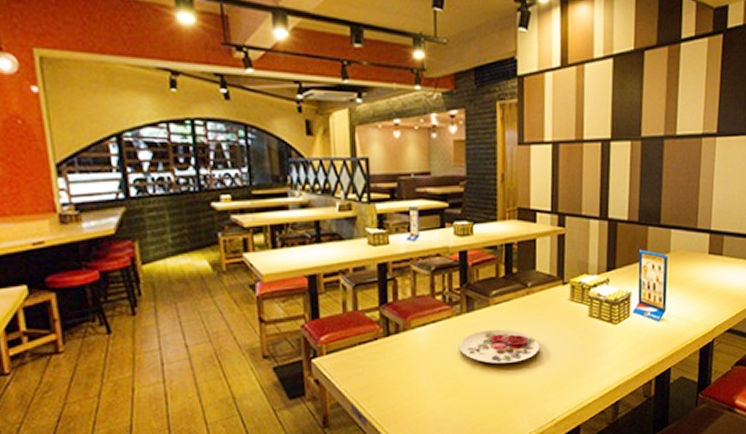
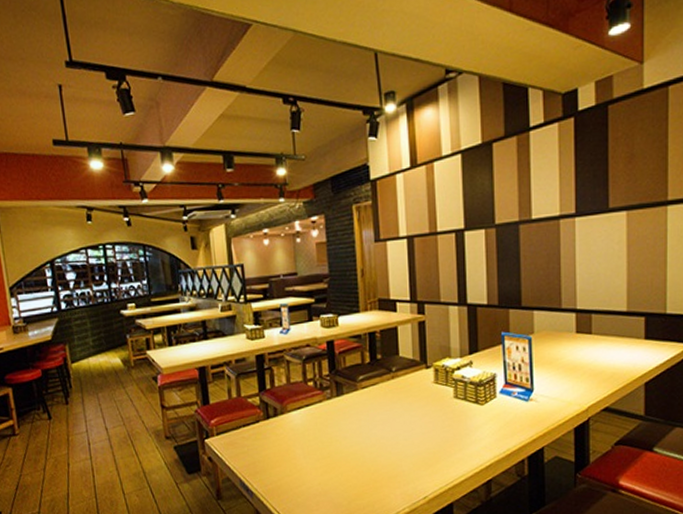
plate: present [459,329,540,364] -> none [332,411,407,444]

